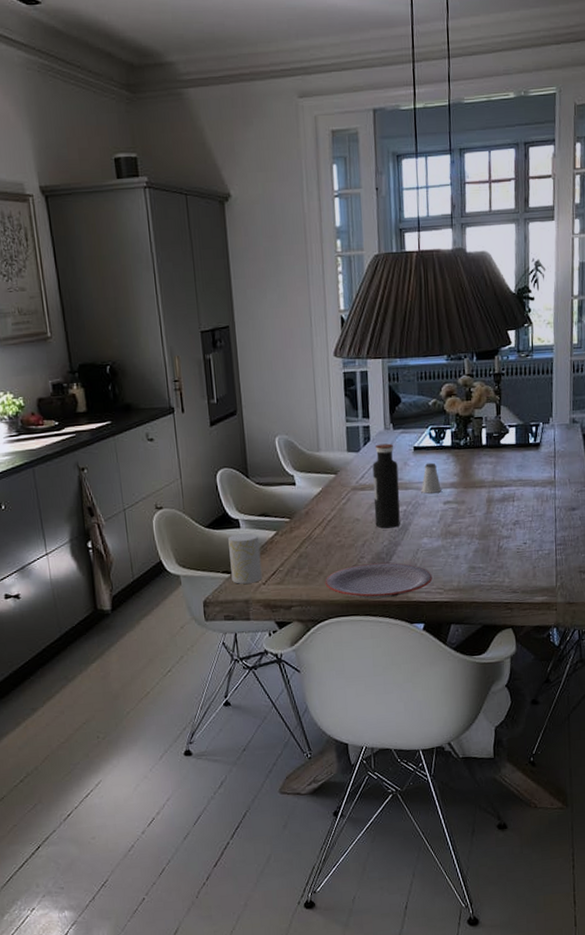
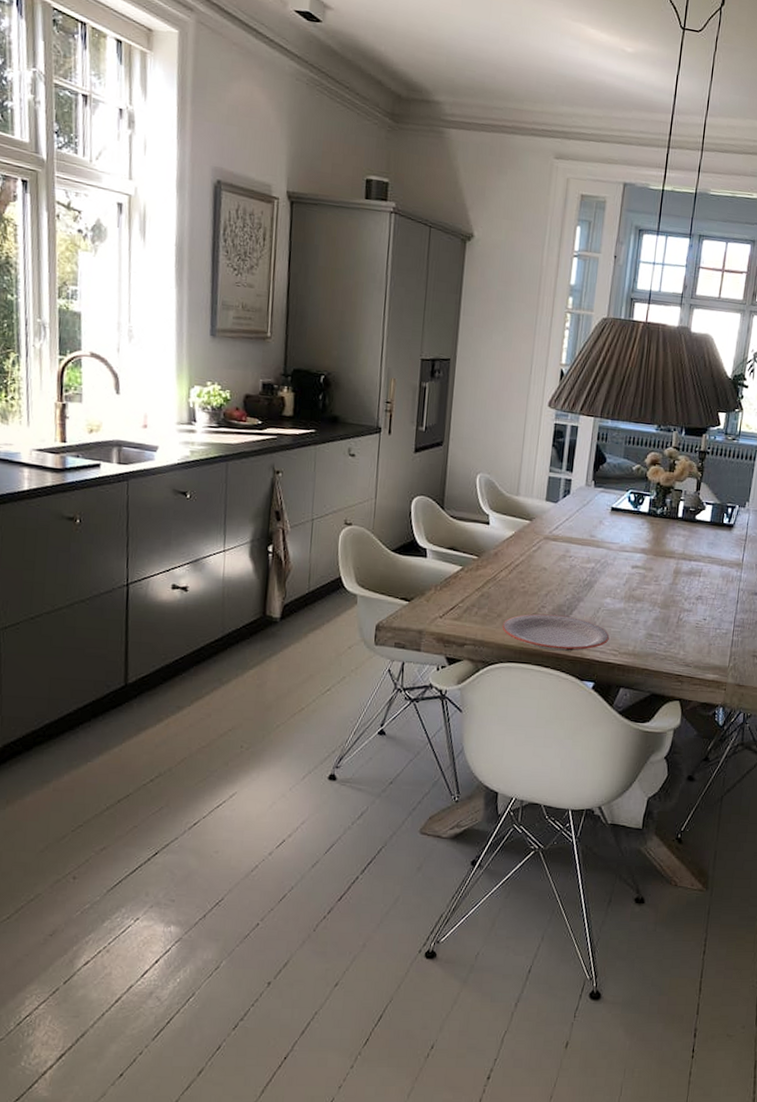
cup: present [228,533,262,584] -> none [409,563,444,615]
water bottle: present [372,443,400,529] -> none [561,498,593,583]
saltshaker: present [421,462,441,494] -> none [612,525,632,556]

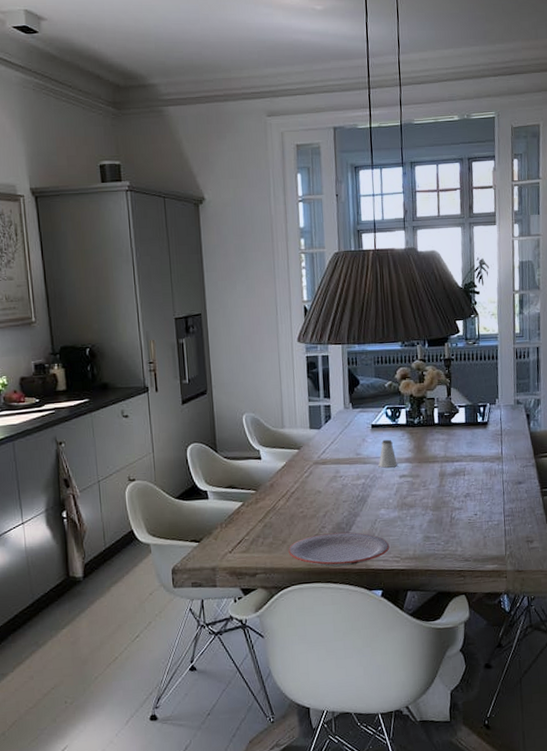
saltshaker: none [612,525,632,556] -> present [378,439,397,468]

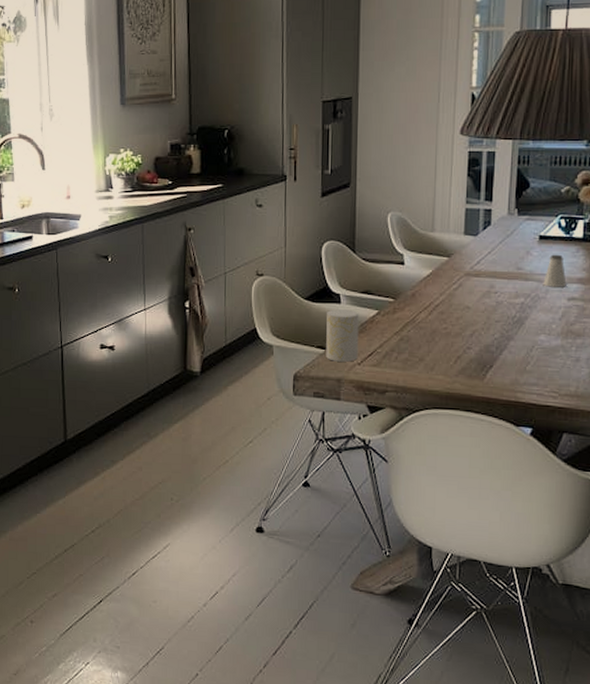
cup: none [197,504,229,553] -> present [326,309,359,362]
plate: present [288,532,390,567] -> none [425,355,547,395]

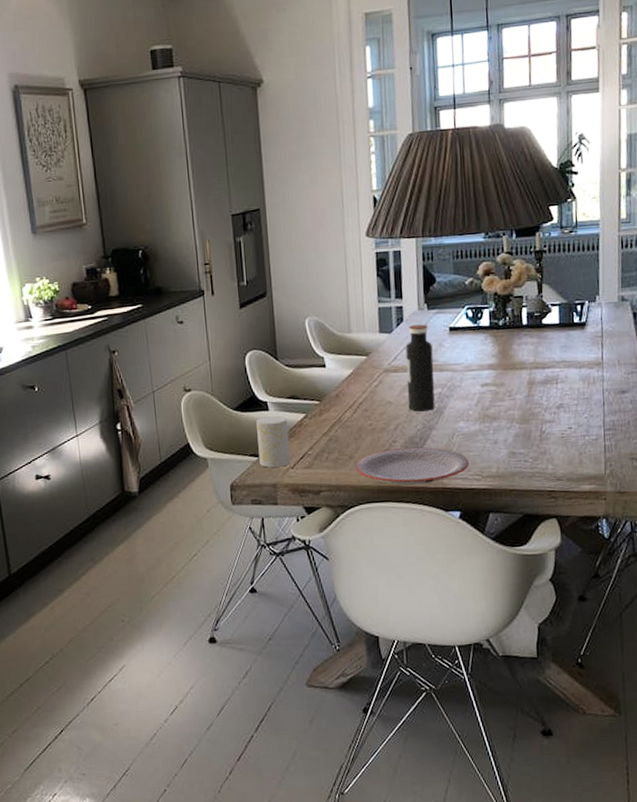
plate: none [425,355,547,395] -> present [355,447,469,485]
water bottle: none [487,229,519,320] -> present [405,324,435,412]
saltshaker: present [543,254,567,287] -> none [457,343,479,376]

